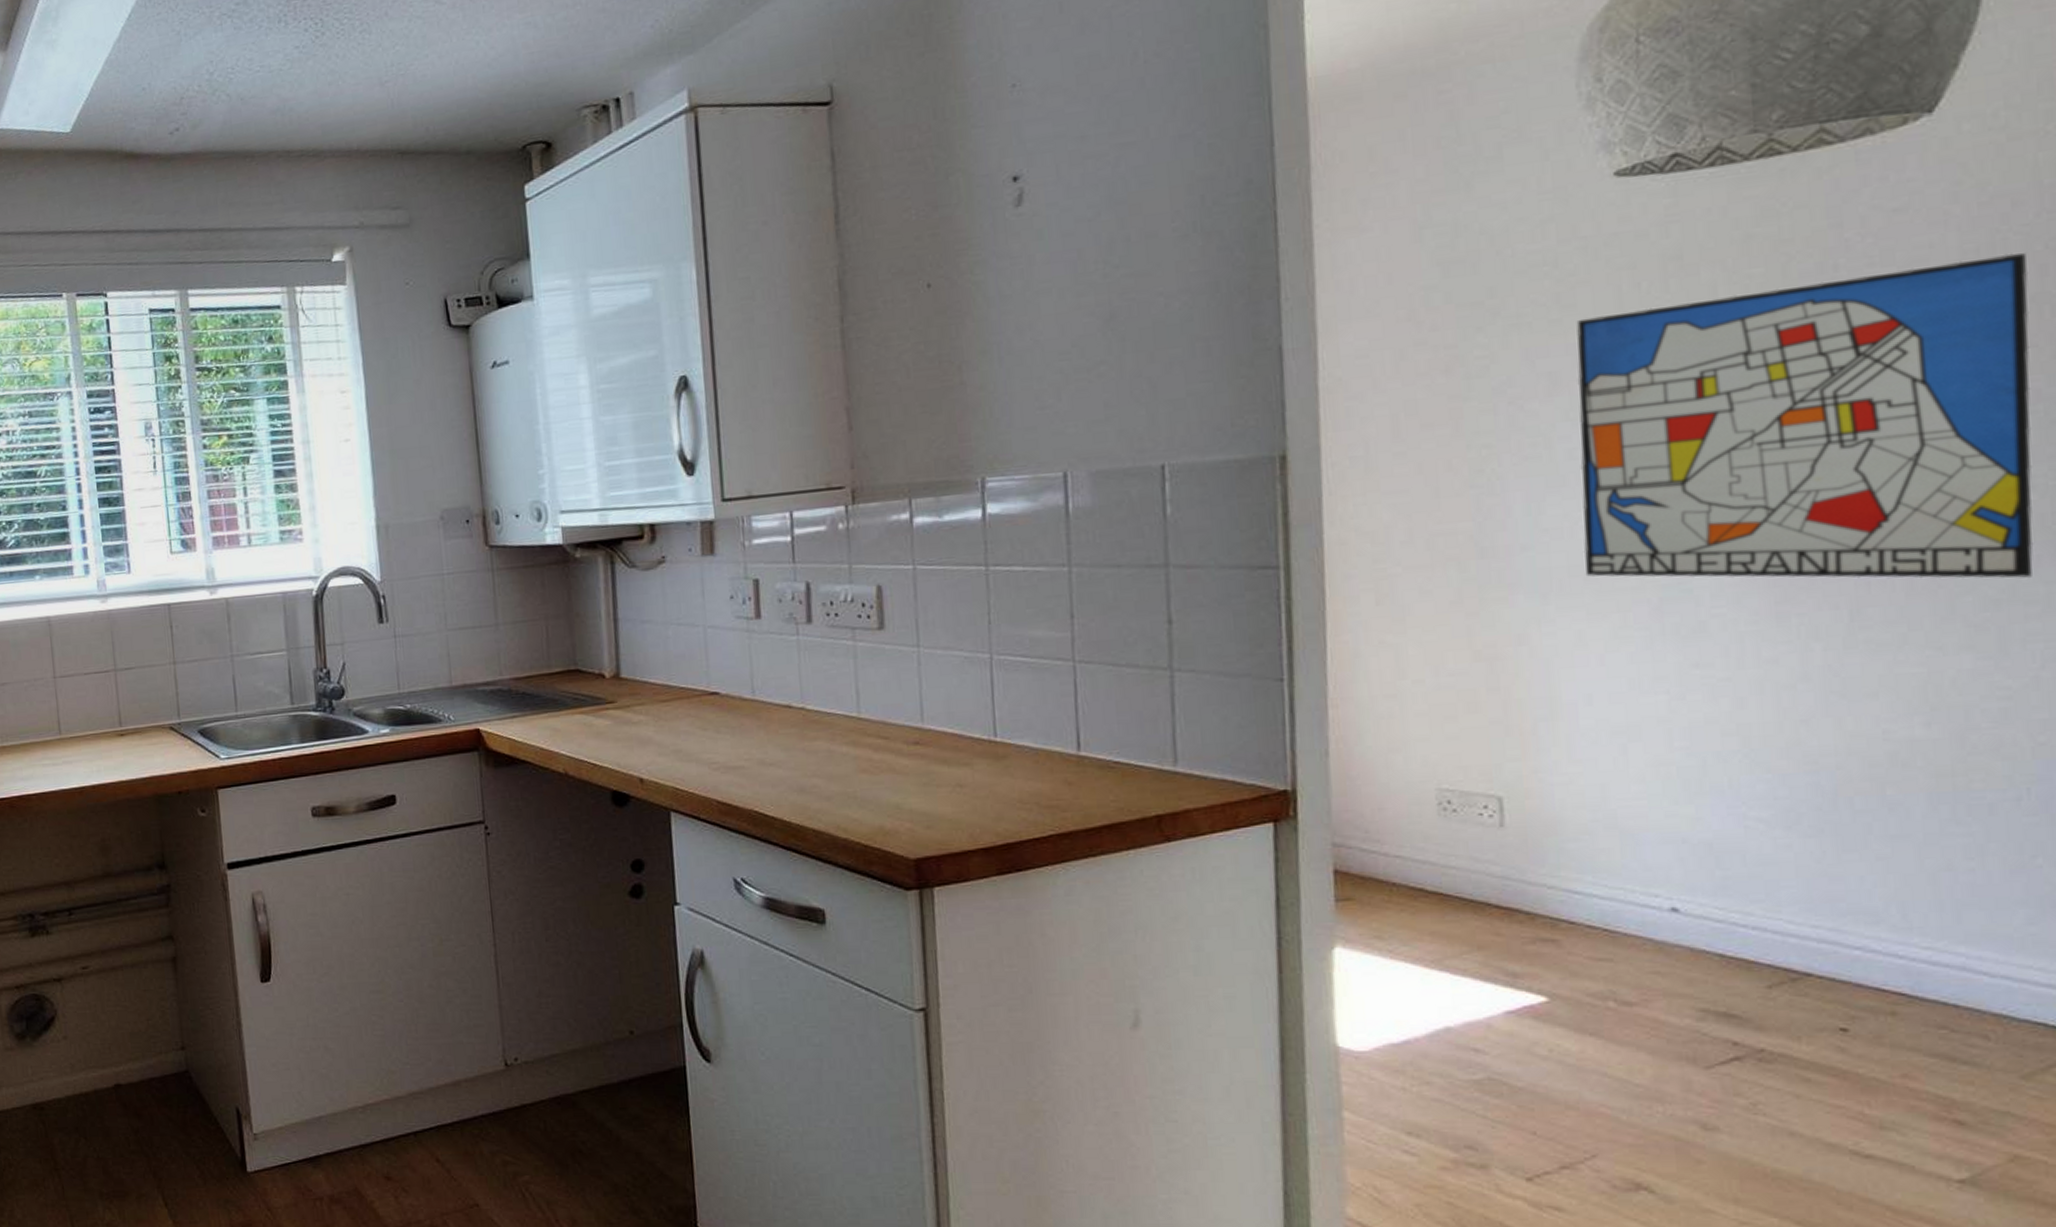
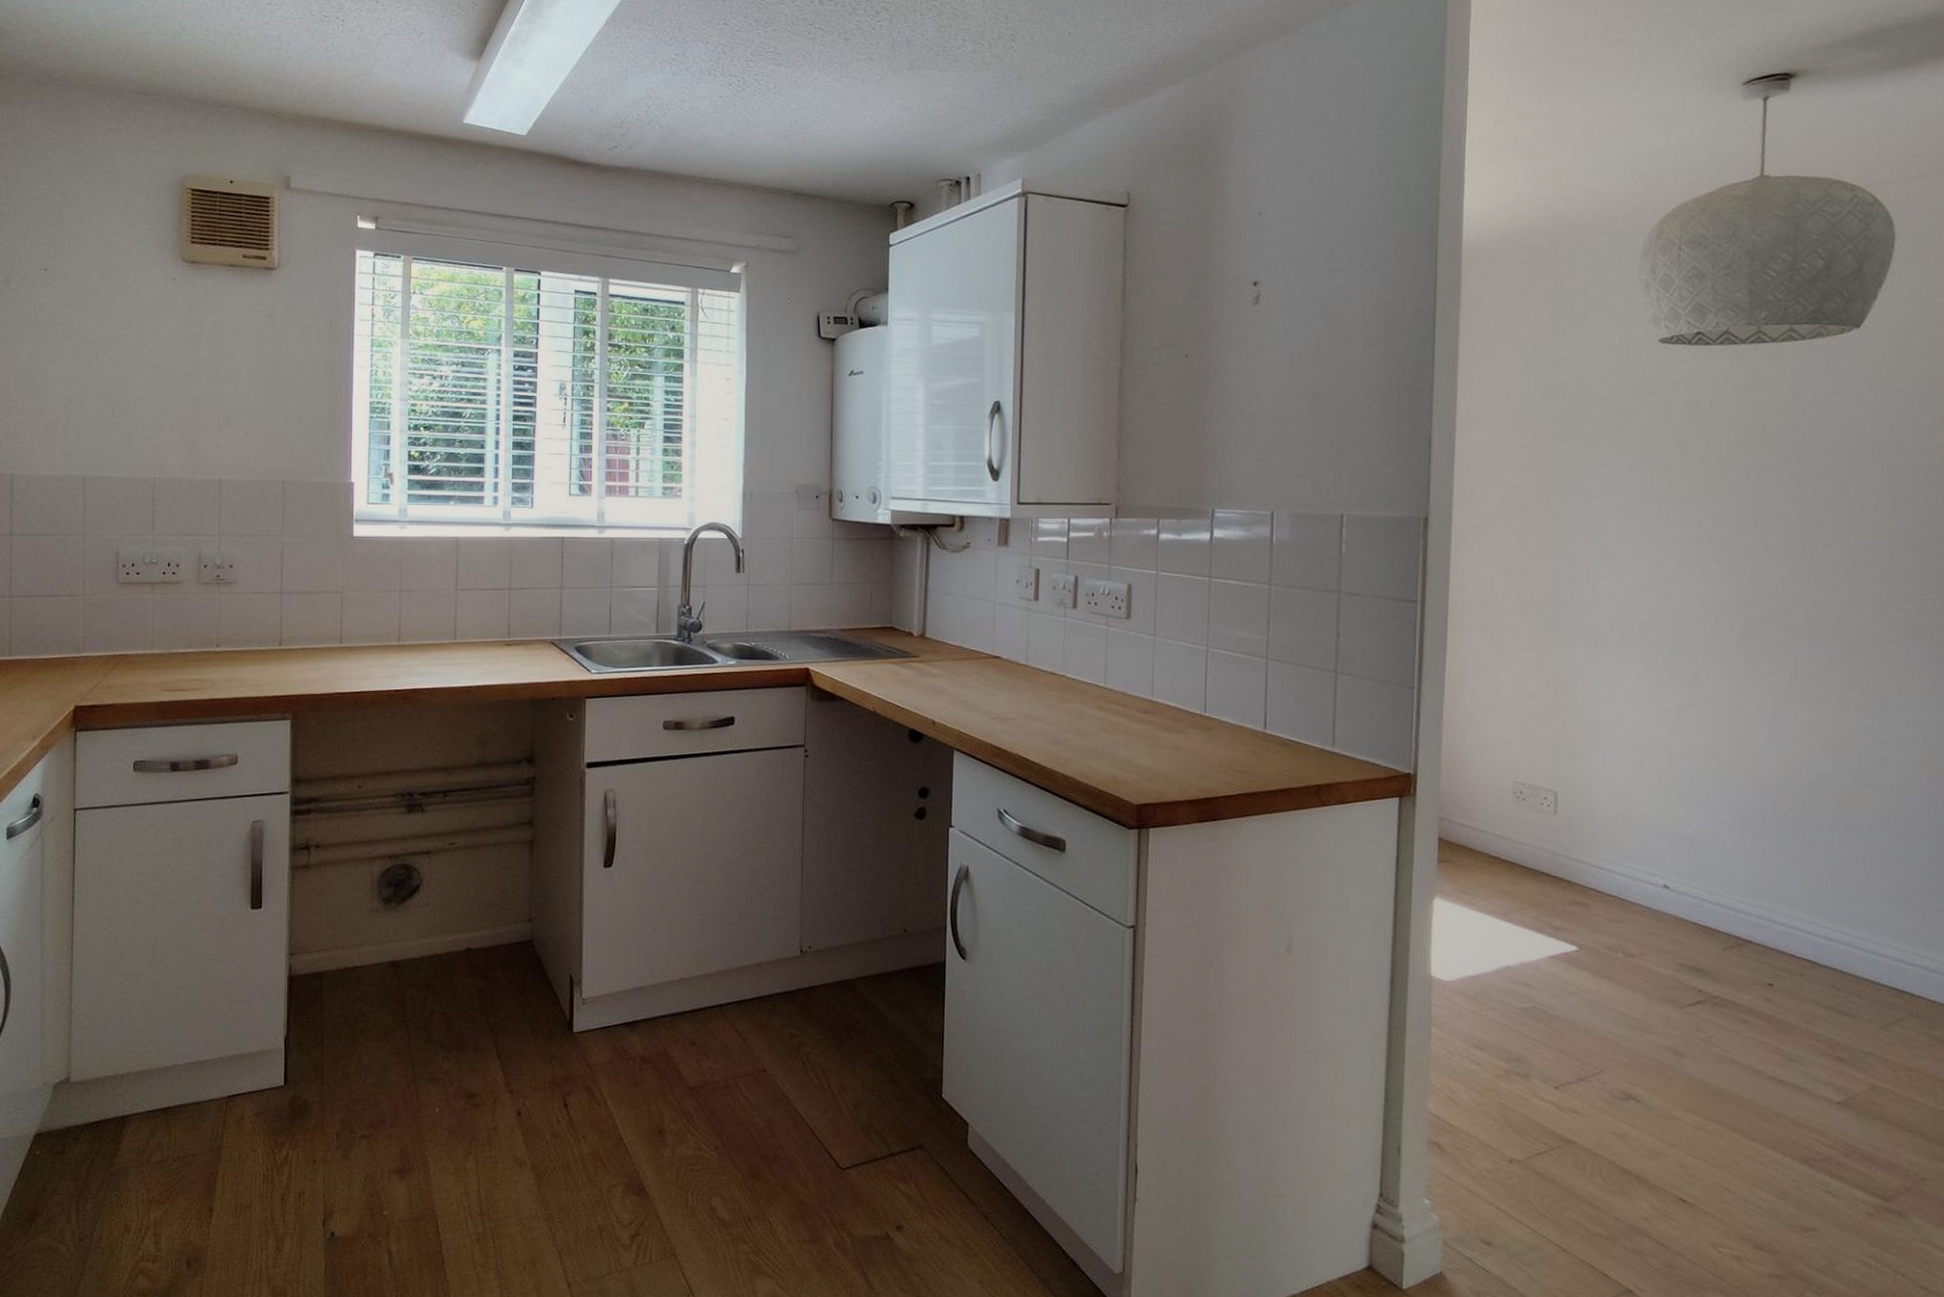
wall art: present [1576,253,2034,579] -> none [1622,433,1911,663]

